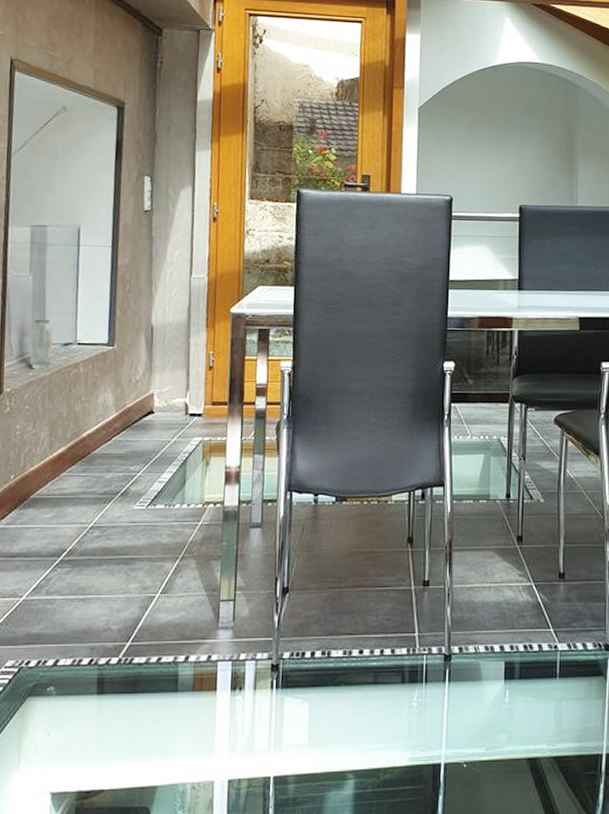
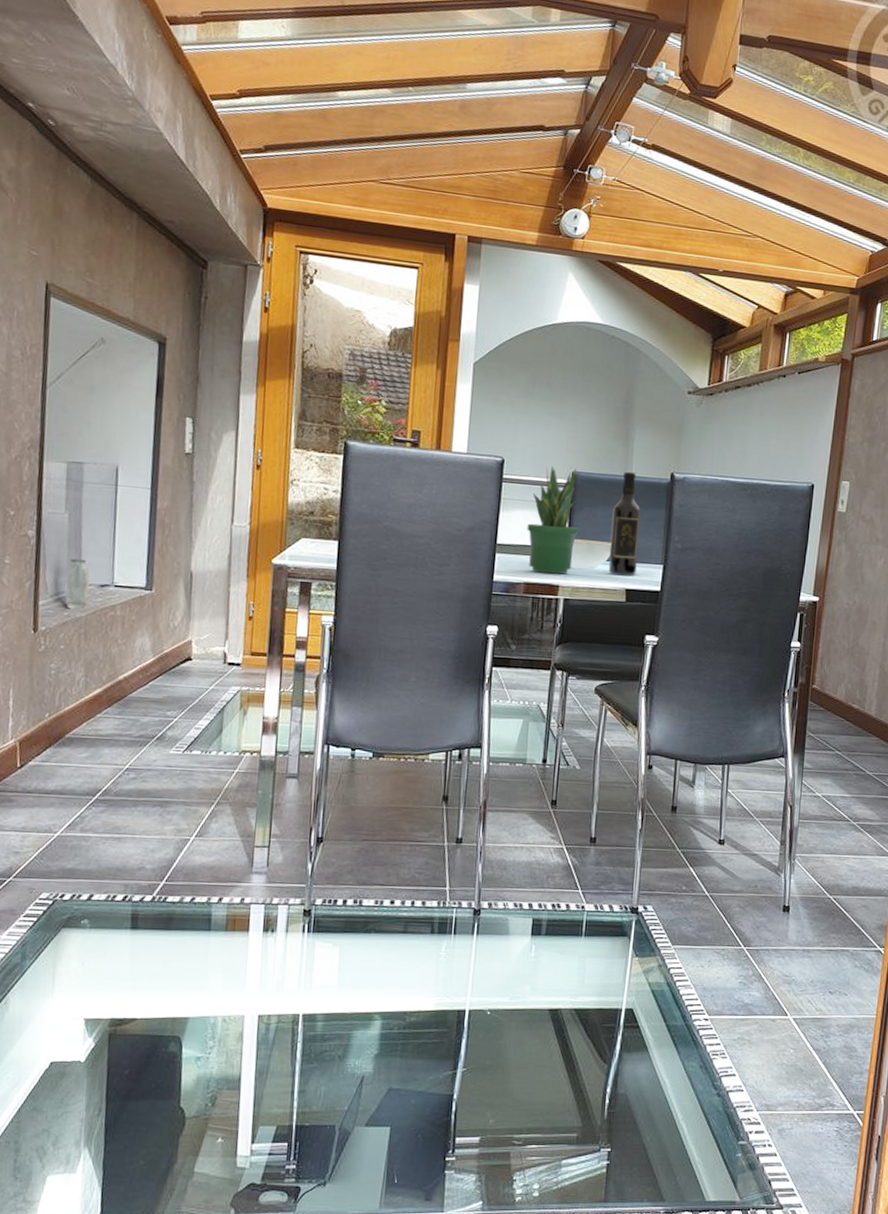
planter: none [478,201,529,307] -> present [527,466,579,575]
bowl: none [523,271,562,301] -> present [571,539,612,570]
wine bottle: none [560,203,589,305] -> present [608,472,641,577]

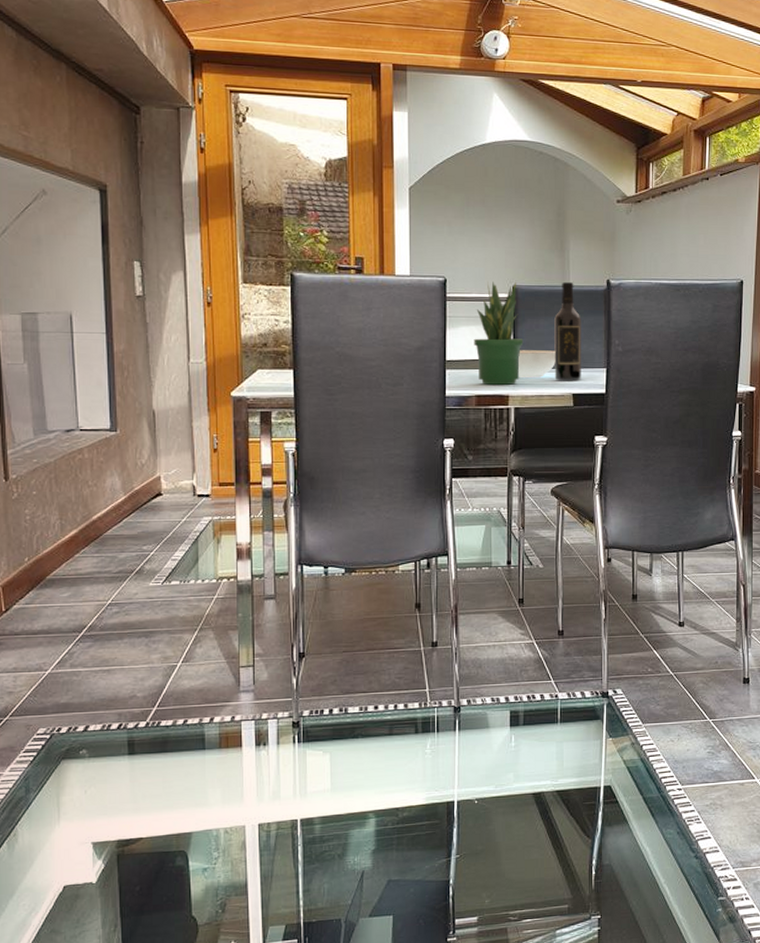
vase: present [64,558,91,610] -> none [30,406,56,456]

